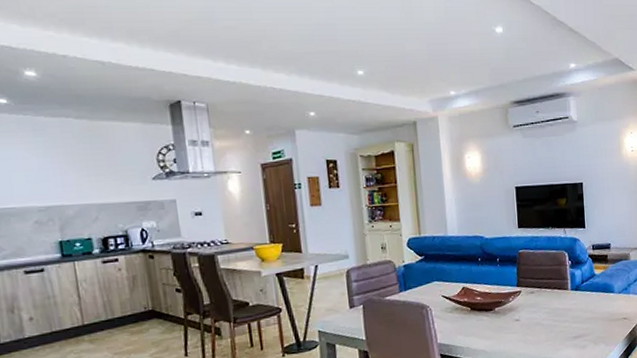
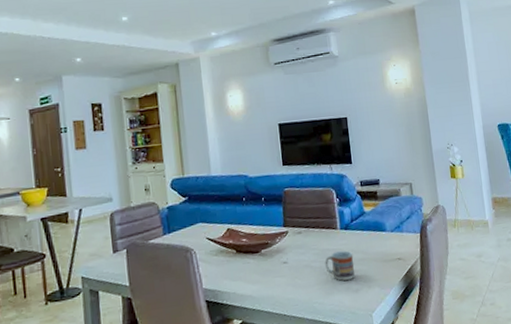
cup: none [555,310,583,338] -> present [325,250,355,281]

